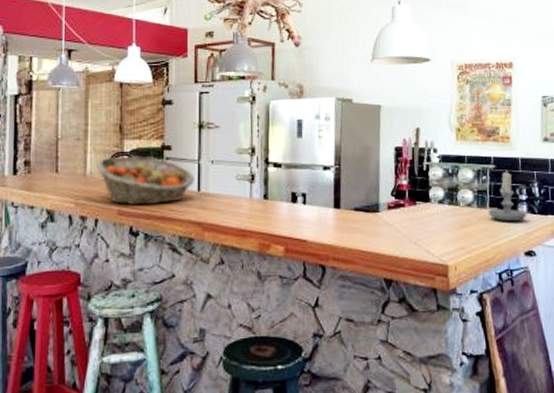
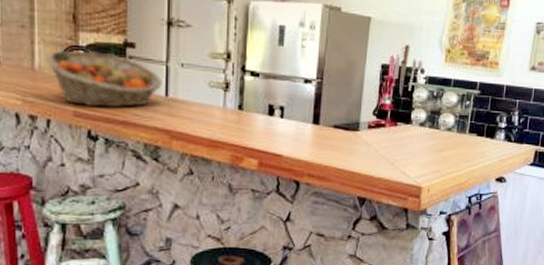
candle: present [489,171,527,222] -> none [467,97,504,149]

